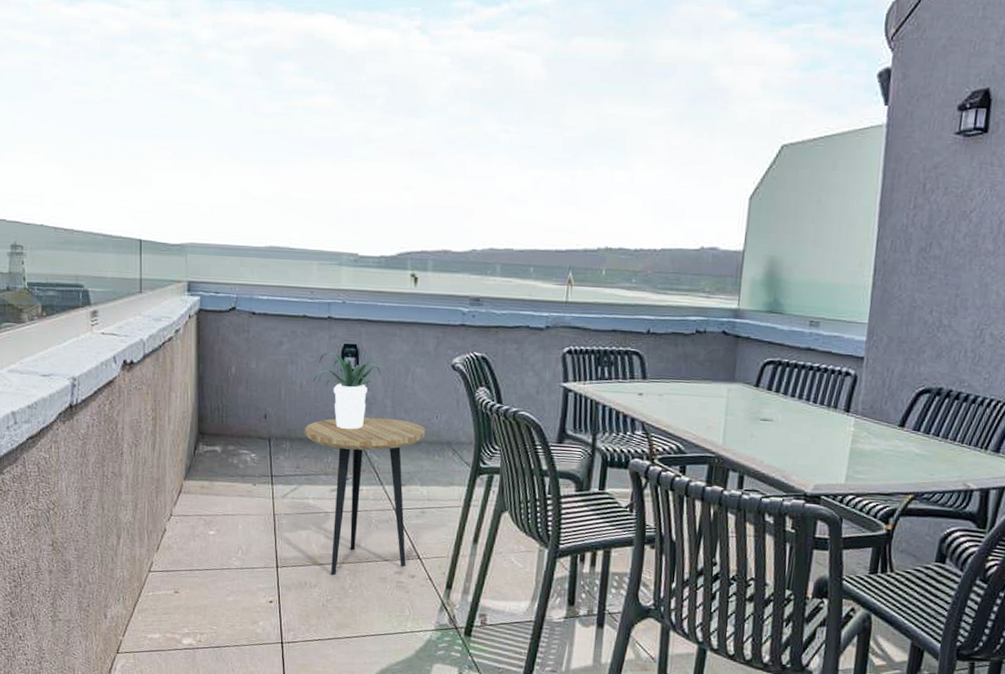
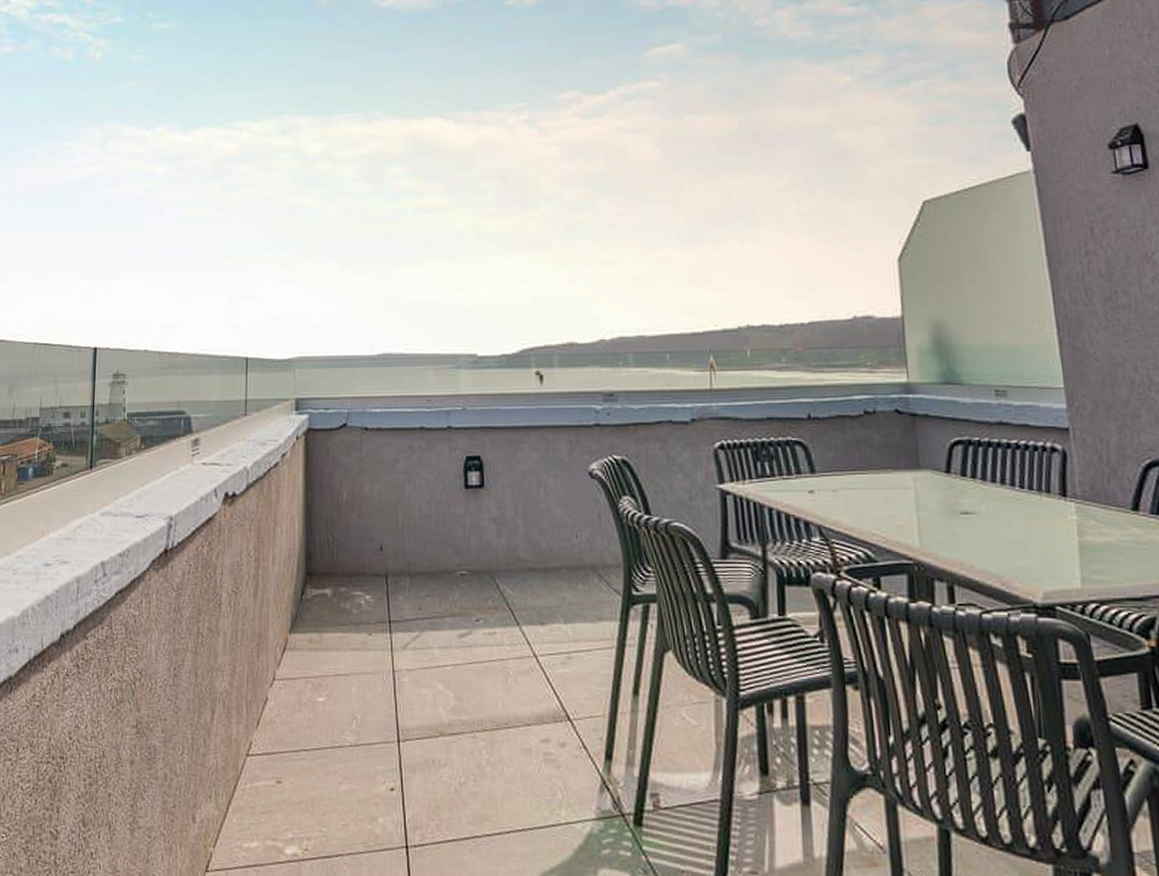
side table: present [304,416,426,576] -> none [425,541,566,749]
potted plant: present [312,352,389,429] -> none [433,466,518,557]

